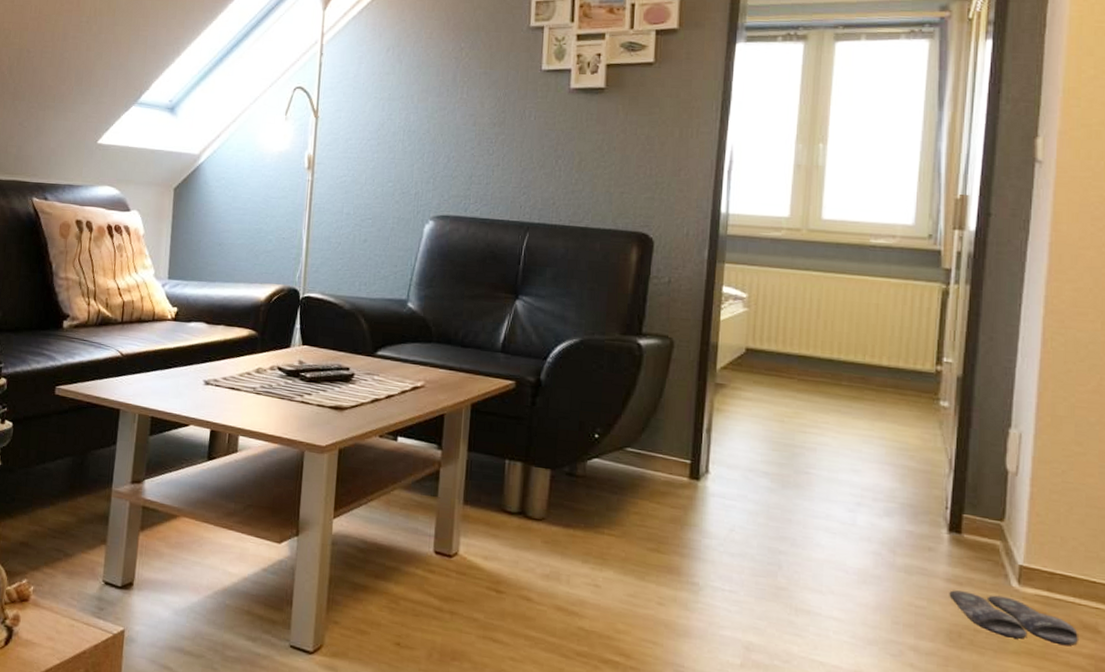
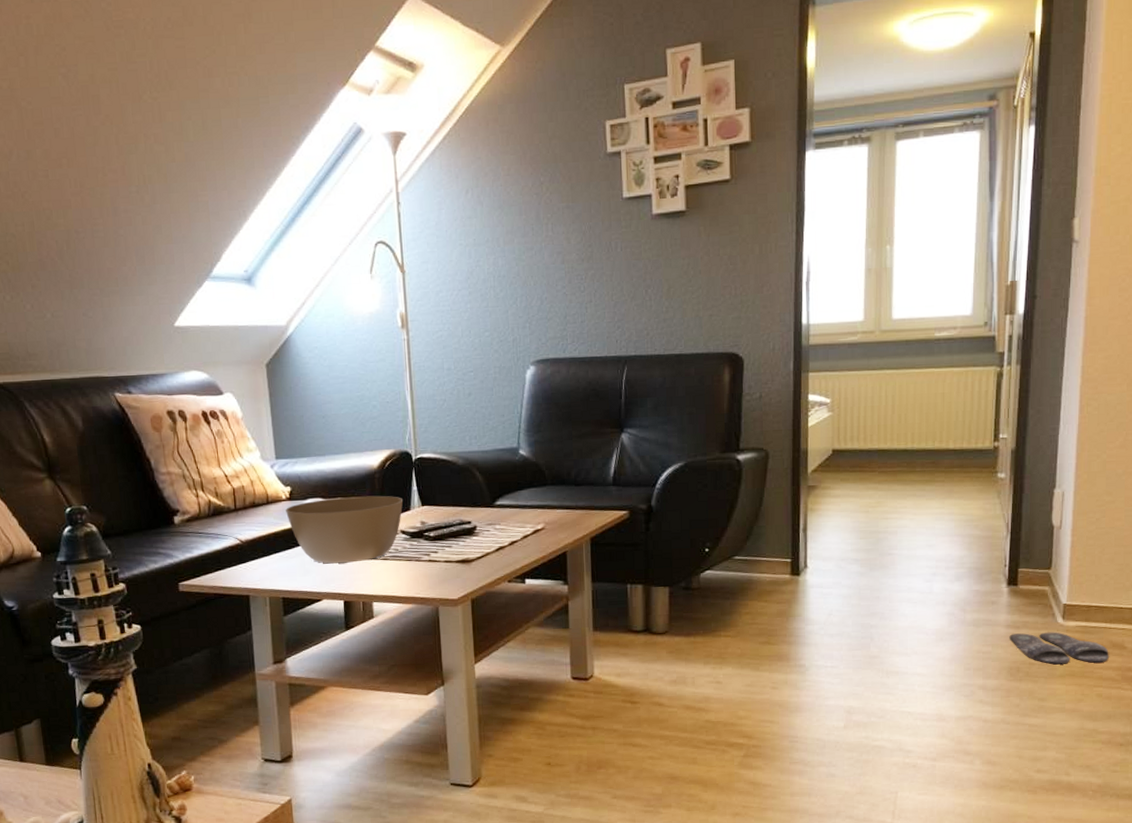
bowl: none [169,324,285,392] -> present [286,495,404,564]

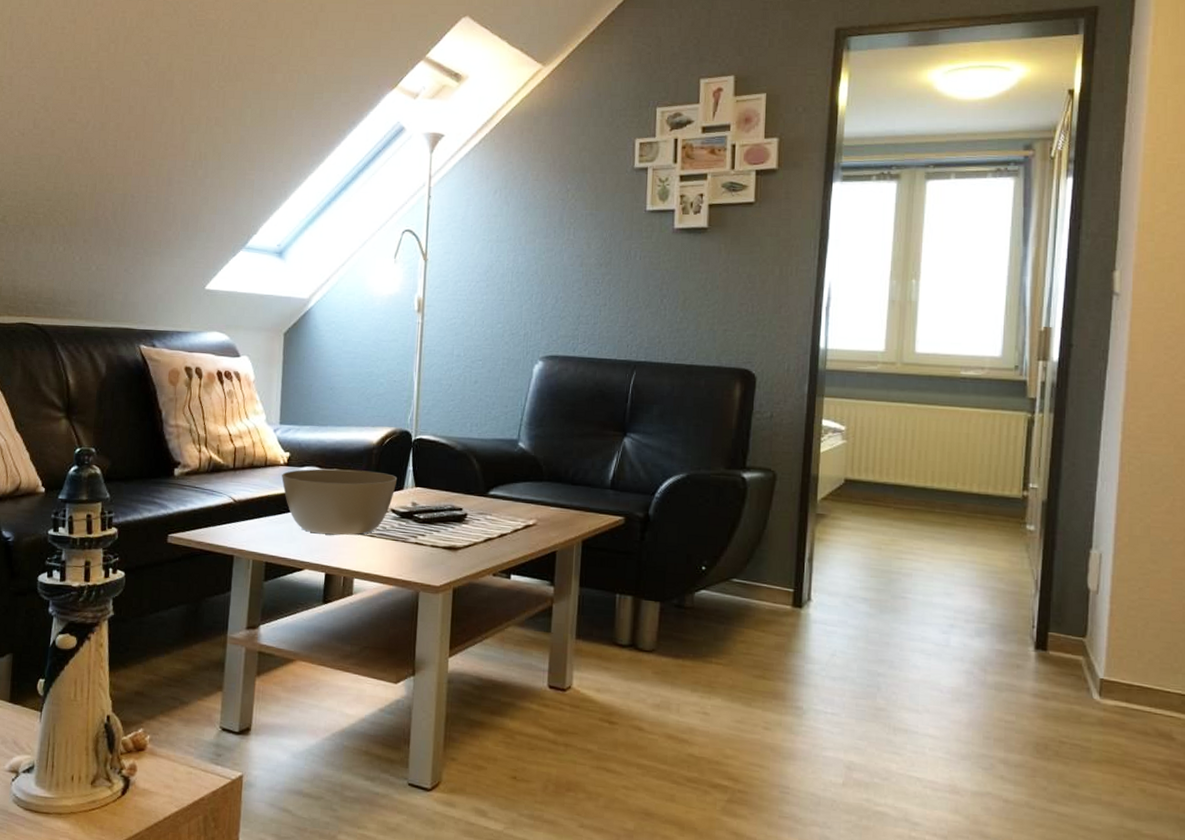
slippers: present [1009,632,1109,665] -> none [1036,704,1154,753]

